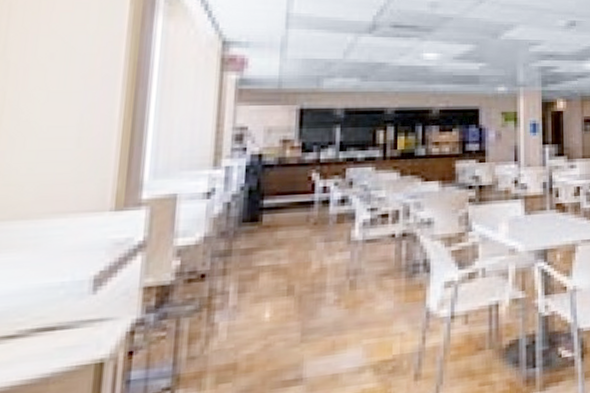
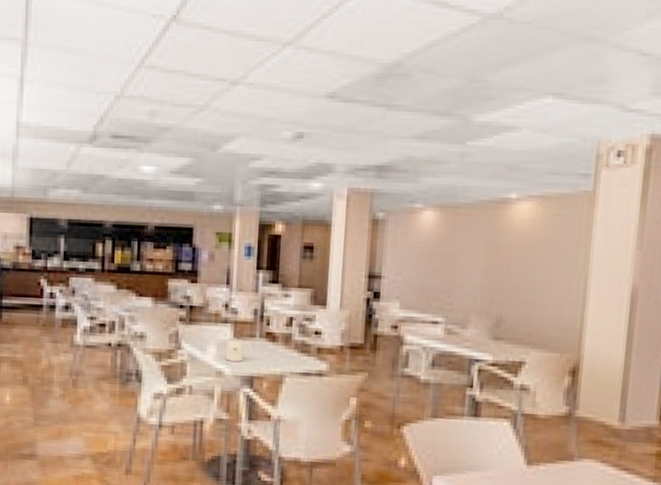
mug: none [517,212,543,237] -> present [225,338,252,362]

